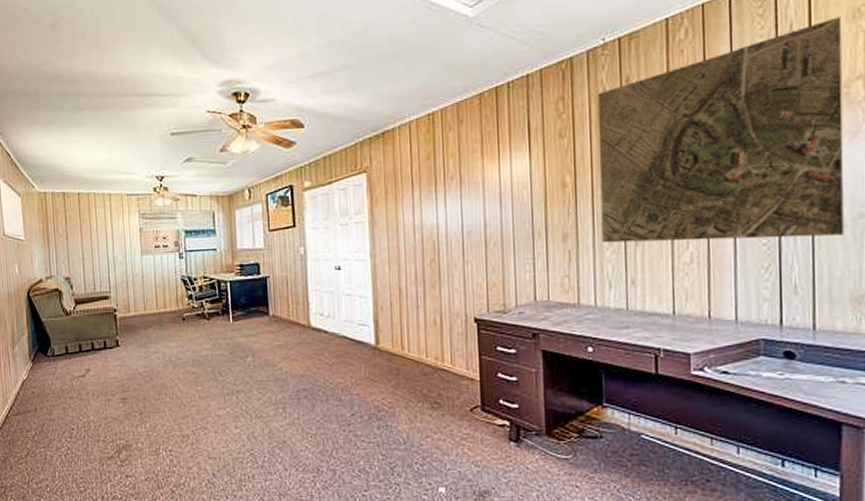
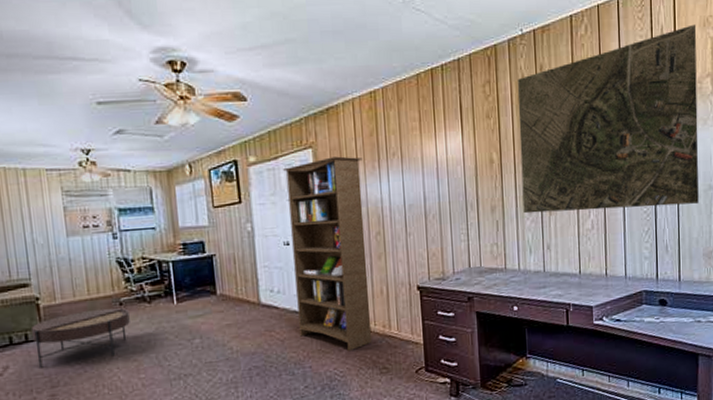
coffee table: none [108,323,191,373] -> present [30,308,130,368]
bookcase: none [337,180,424,381] -> present [283,156,373,351]

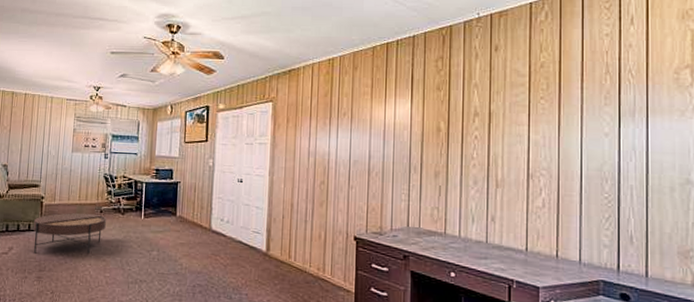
bookcase: present [283,156,373,351] -> none [241,111,315,286]
map: present [517,24,699,214] -> none [468,16,674,197]

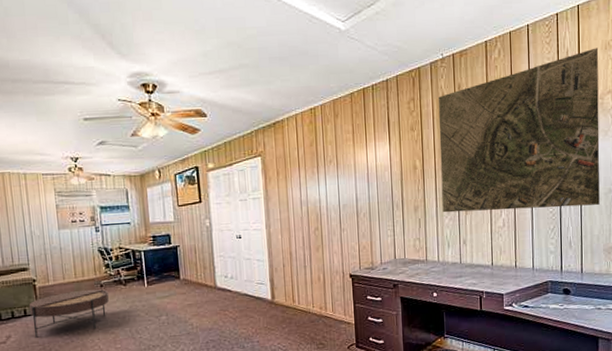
map: none [468,16,674,197] -> present [438,48,600,213]

